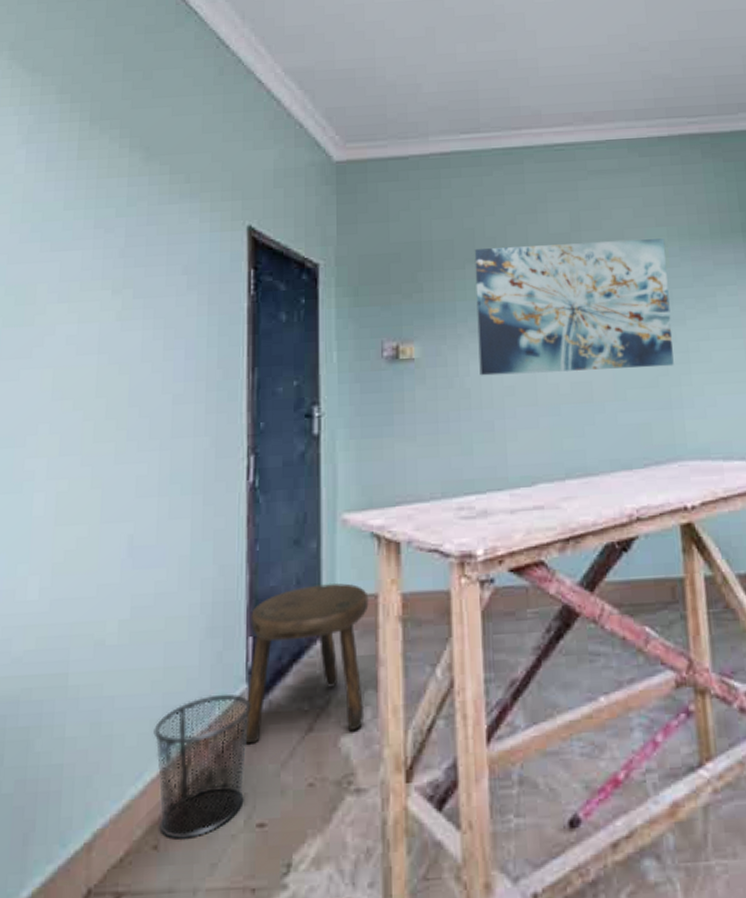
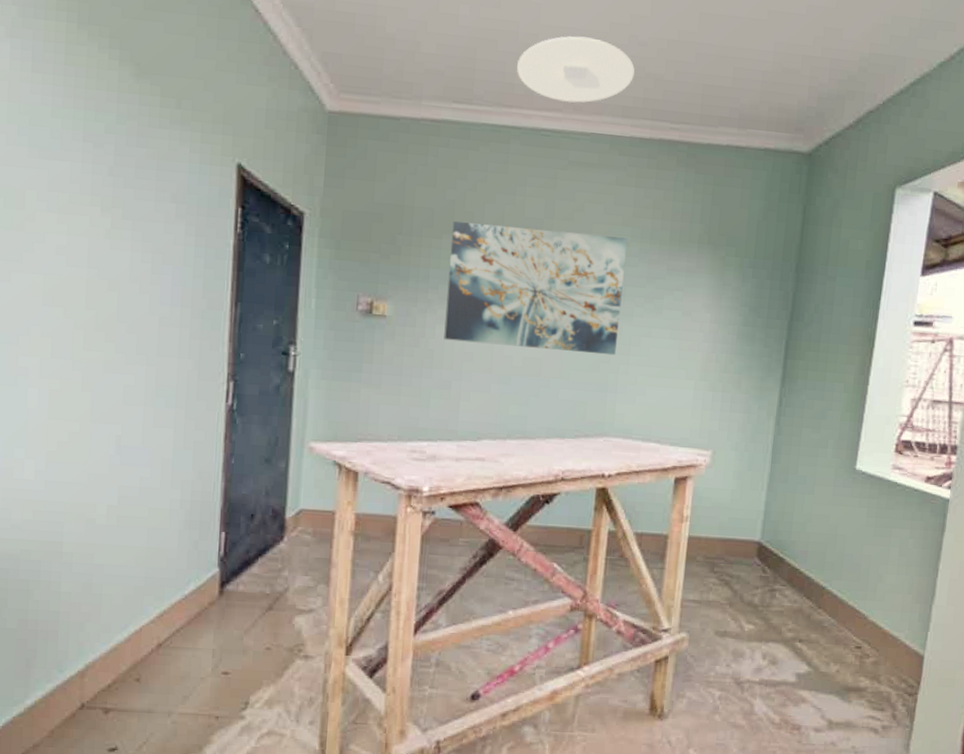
waste bin: present [153,693,251,841] -> none [137,573,221,678]
stool: present [243,582,369,744] -> none [214,497,327,614]
ceiling light: none [519,52,641,116] -> present [516,36,635,103]

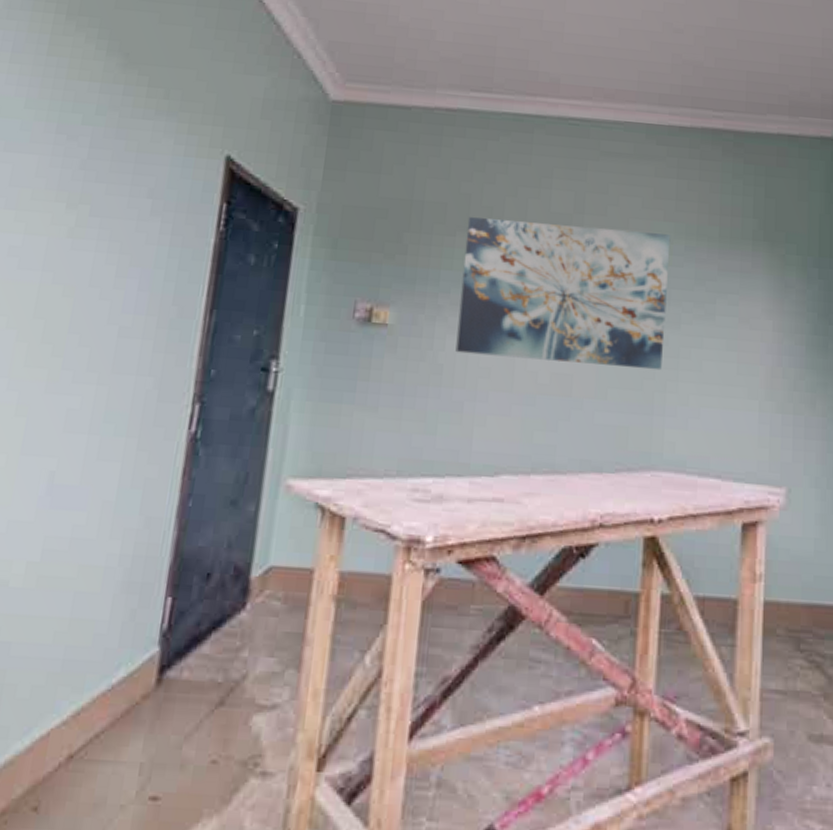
ceiling light: present [516,36,635,103] -> none [540,24,670,91]

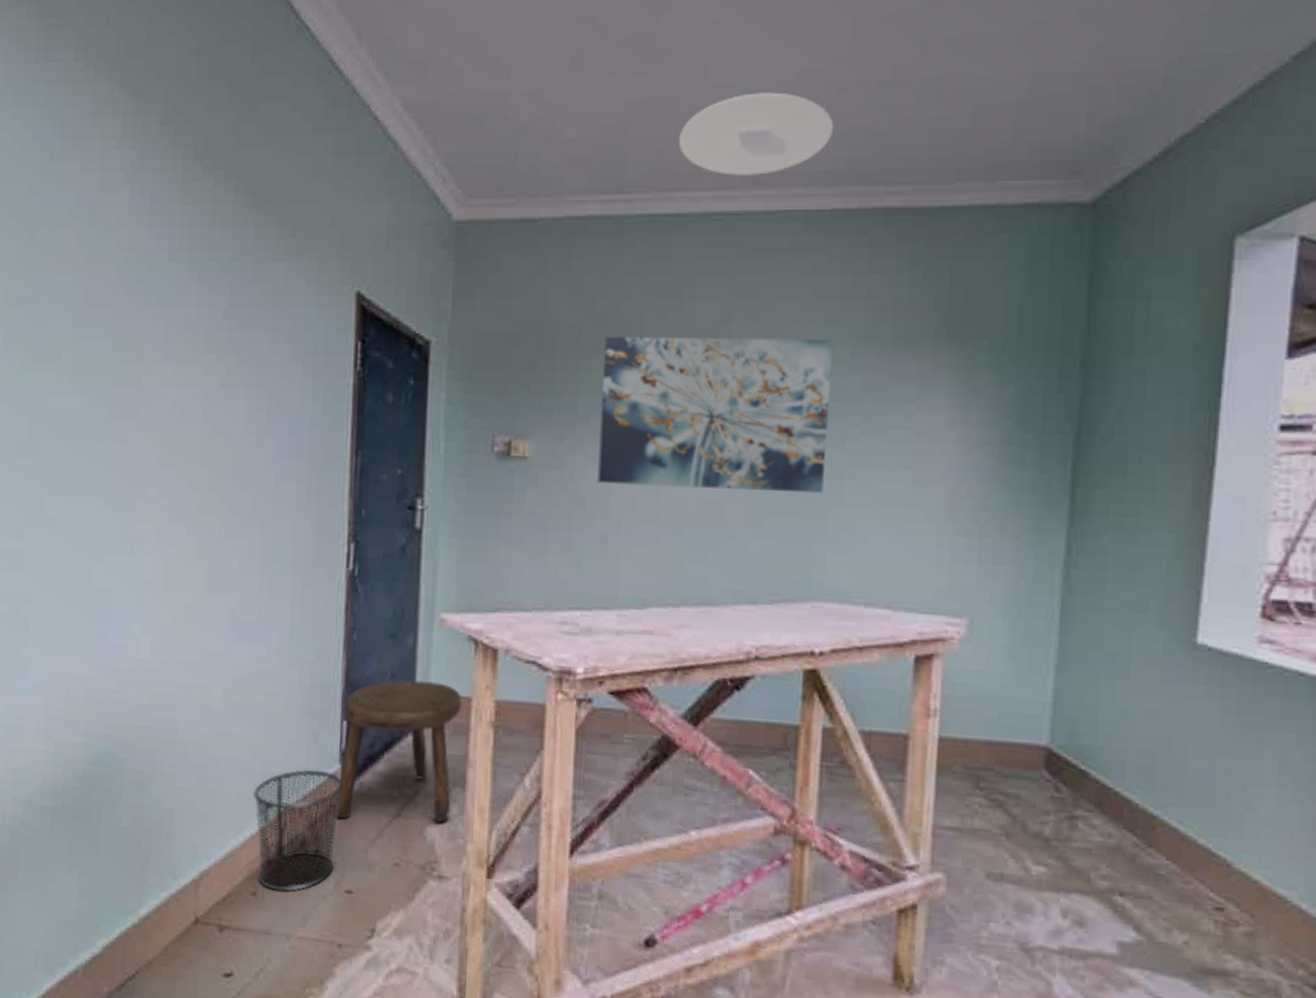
waste bin: none [42,653,161,805] -> present [253,769,344,893]
stool: none [147,550,304,712] -> present [335,680,462,822]
ceiling light: none [540,24,670,91] -> present [678,92,833,177]

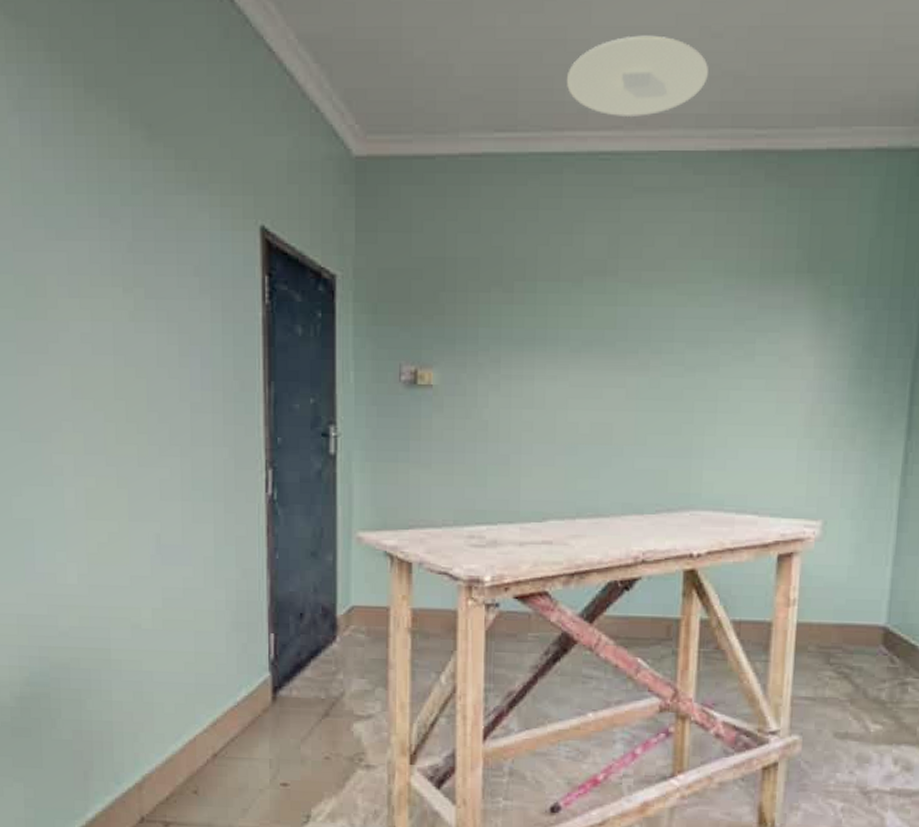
waste bin: present [253,769,344,893] -> none [189,678,274,790]
stool: present [335,680,462,822] -> none [268,593,381,721]
wall art: present [597,337,834,494] -> none [498,271,709,414]

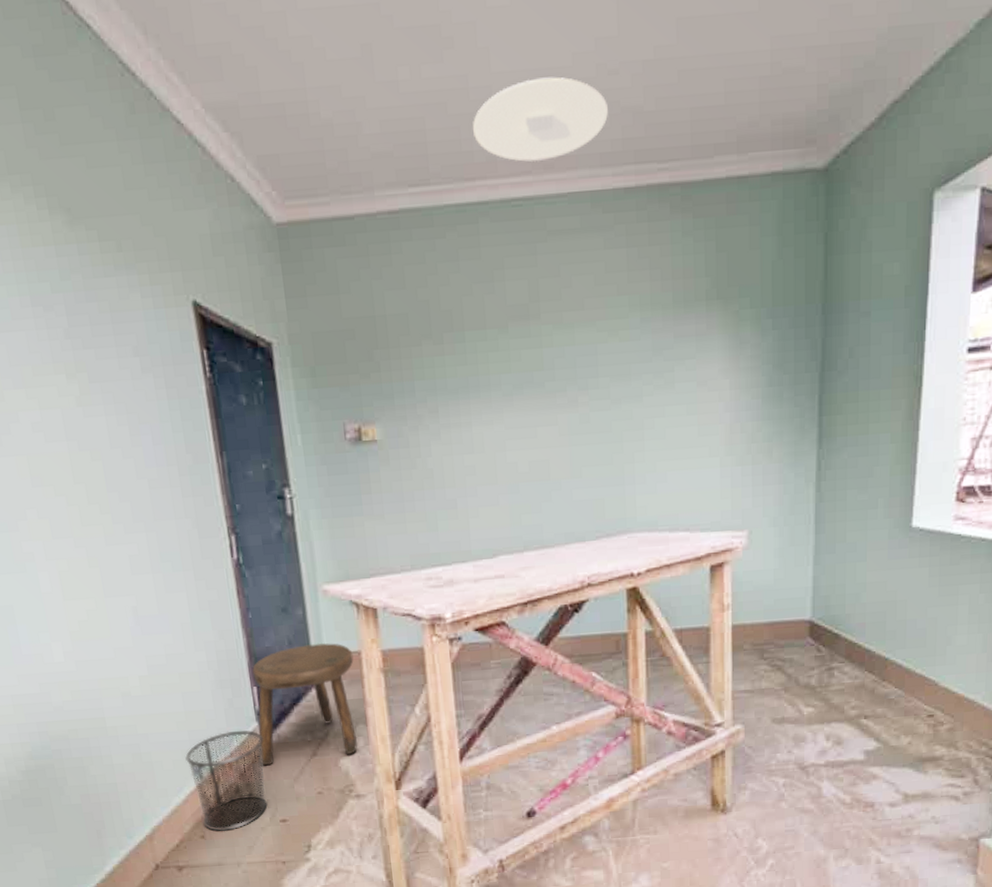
waste bin: none [189,678,274,790] -> present [185,730,268,832]
stool: none [268,593,381,721] -> present [252,642,358,766]

